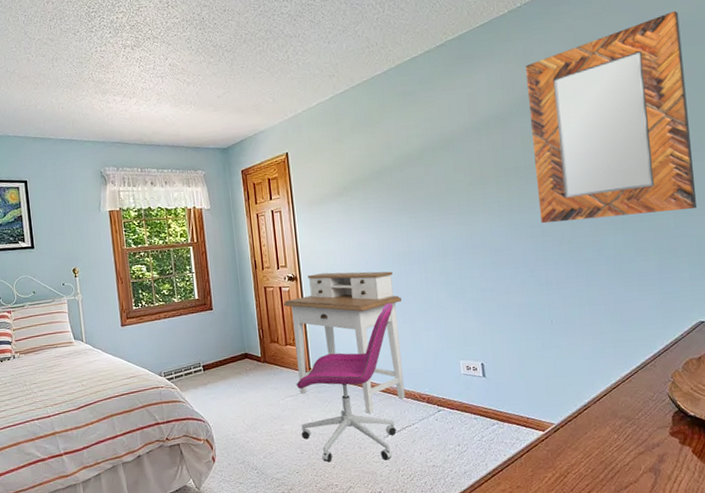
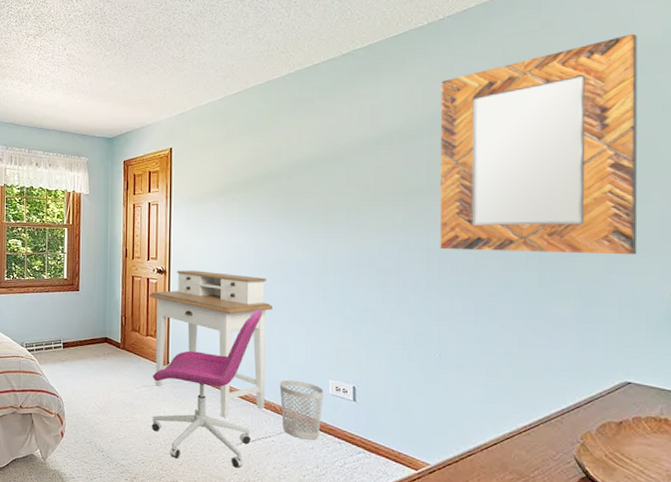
wastebasket: none [416,365,458,421] -> present [279,379,324,440]

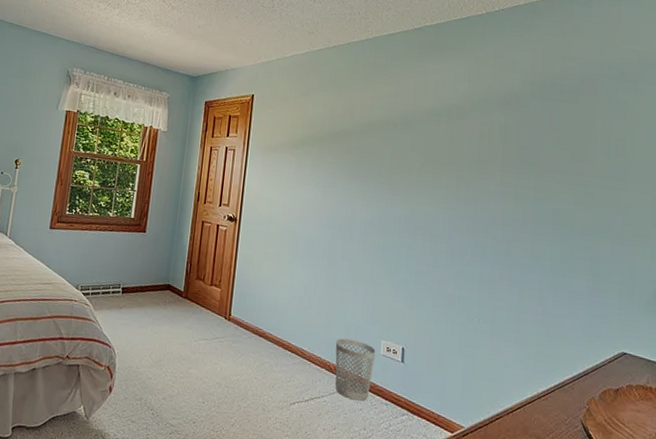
desk: present [150,270,272,419] -> none [215,219,335,376]
office chair: present [151,309,263,468] -> none [206,264,326,429]
home mirror: present [439,33,638,255] -> none [484,48,642,239]

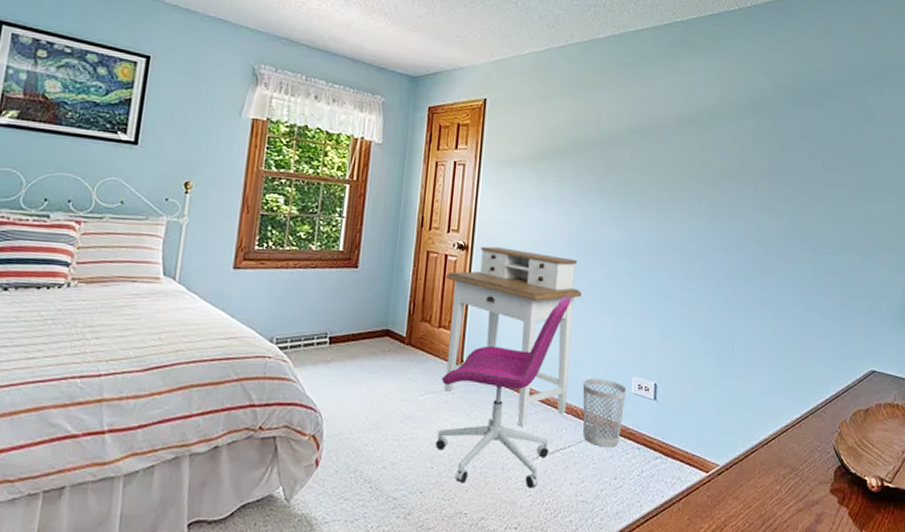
office chair: none [206,264,326,429] -> present [435,295,571,488]
desk: none [215,219,335,376] -> present [445,246,581,428]

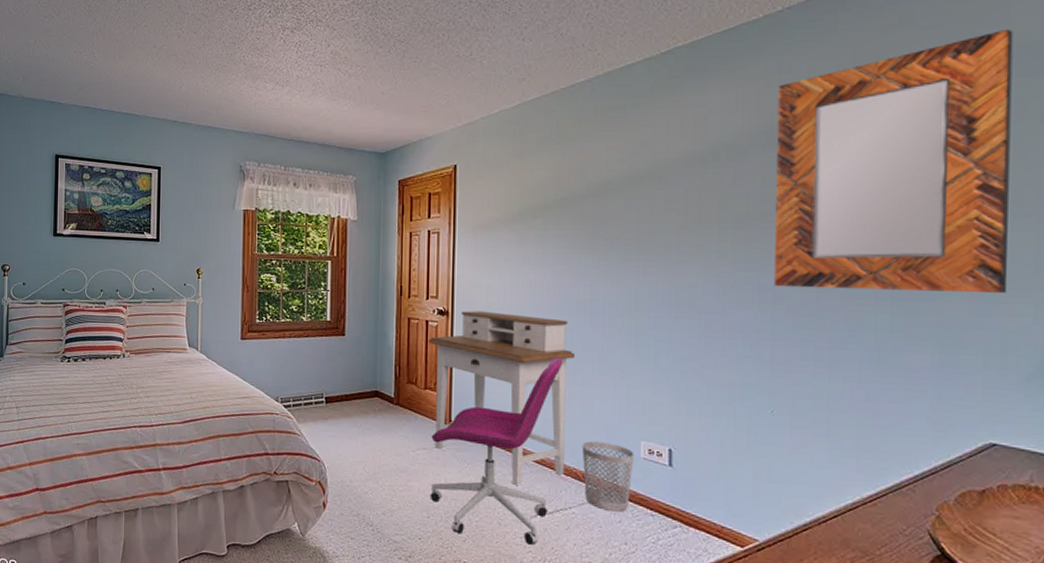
home mirror: none [738,50,888,252] -> present [774,28,1013,294]

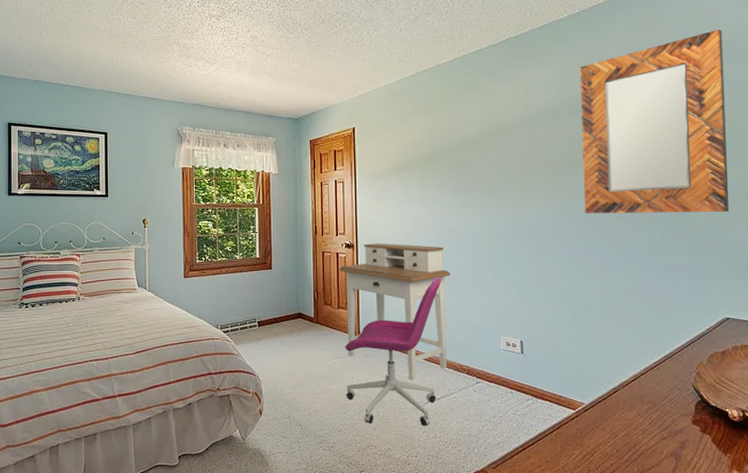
wastebasket: present [581,441,635,512] -> none [459,339,497,393]

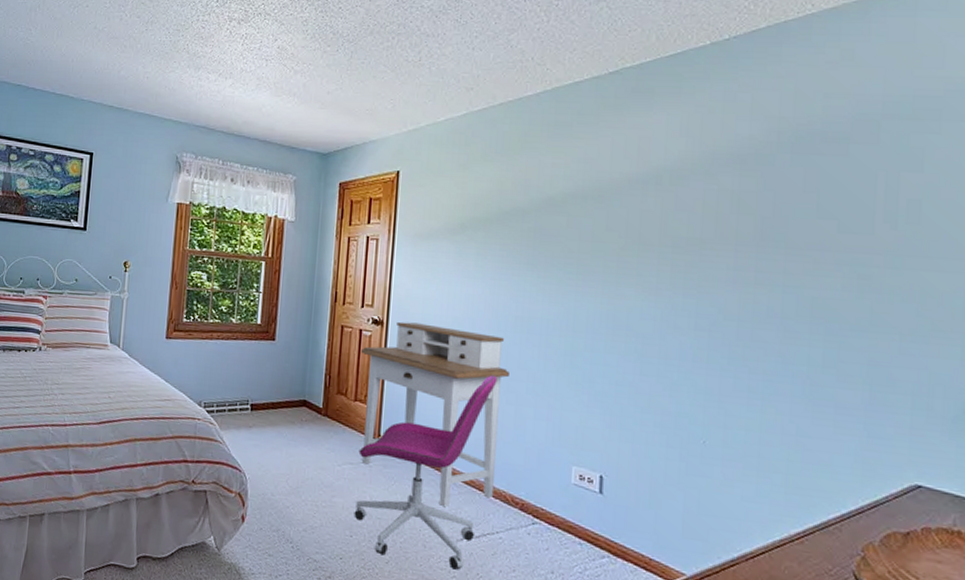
home mirror: present [579,29,730,214] -> none [711,73,948,335]

